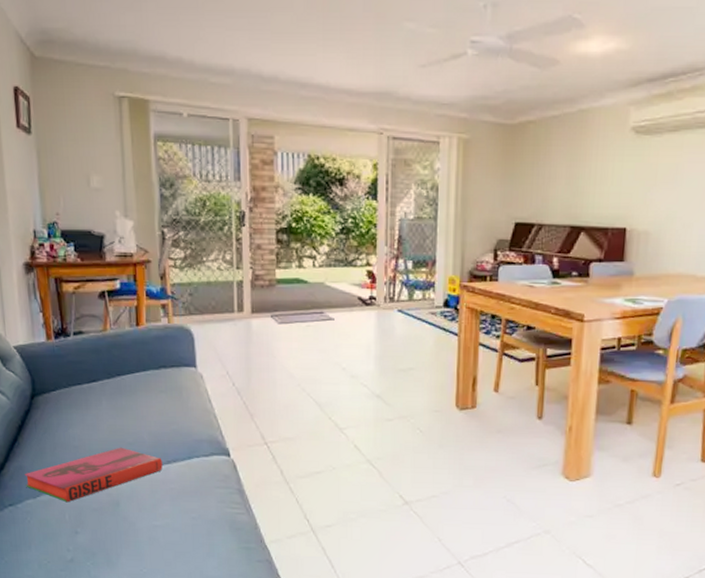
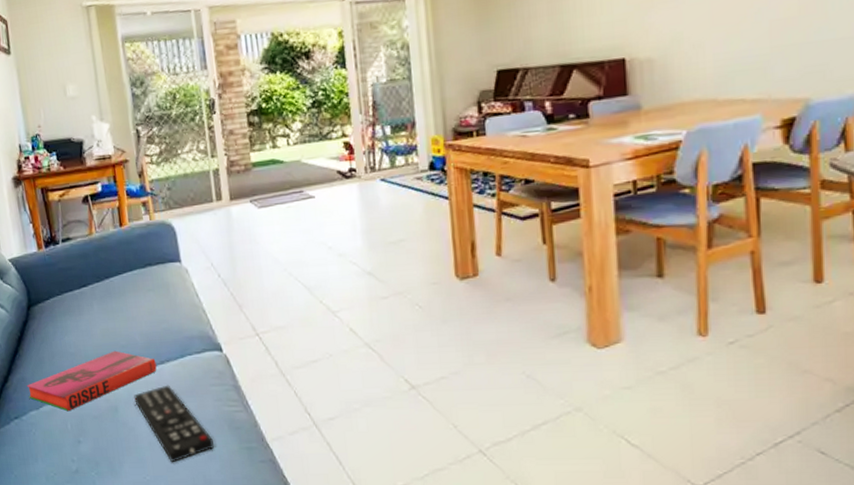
remote control: none [137,484,213,558] -> present [134,385,214,463]

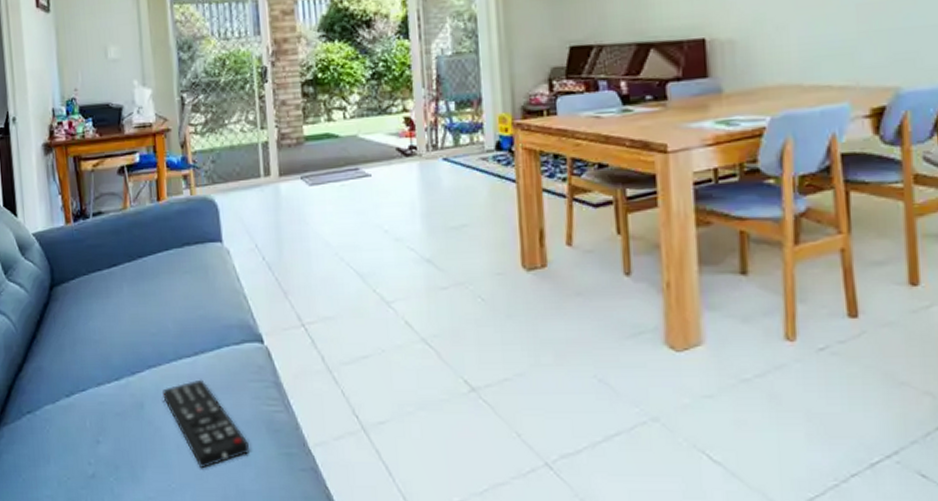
hardback book: present [27,350,157,412] -> none [43,339,190,407]

